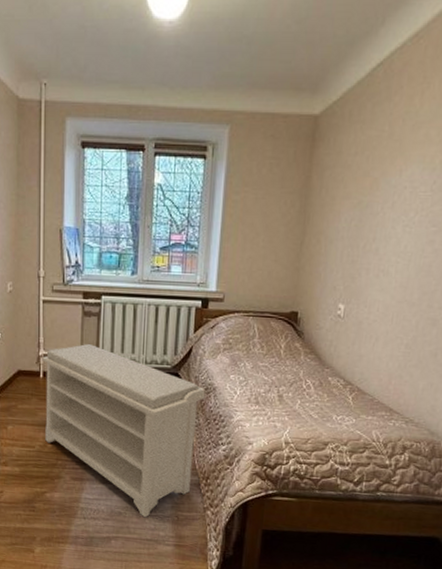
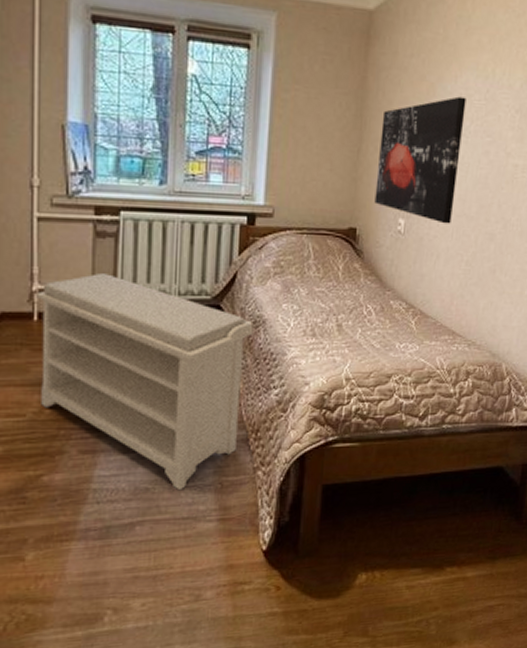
wall art: none [316,189,411,310] -> present [374,96,466,224]

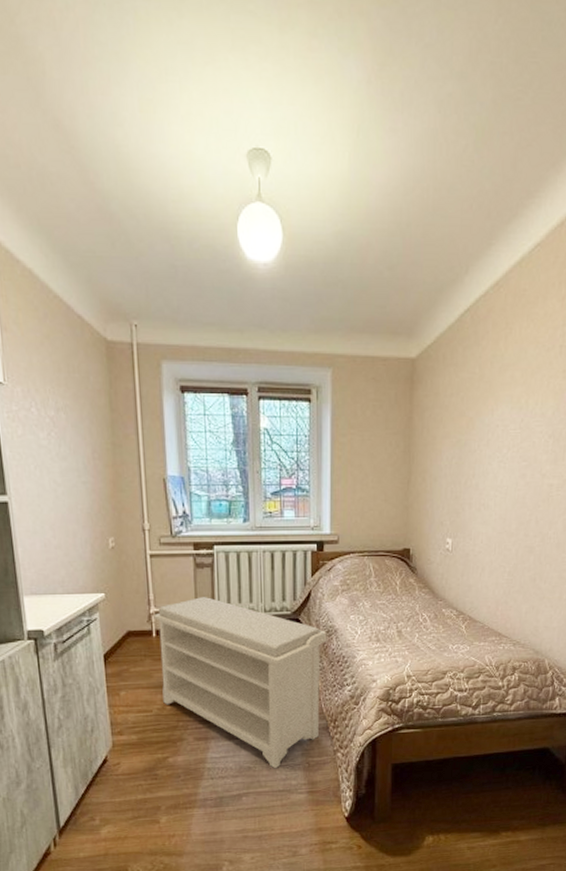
wall art: present [374,96,466,224] -> none [424,428,503,541]

